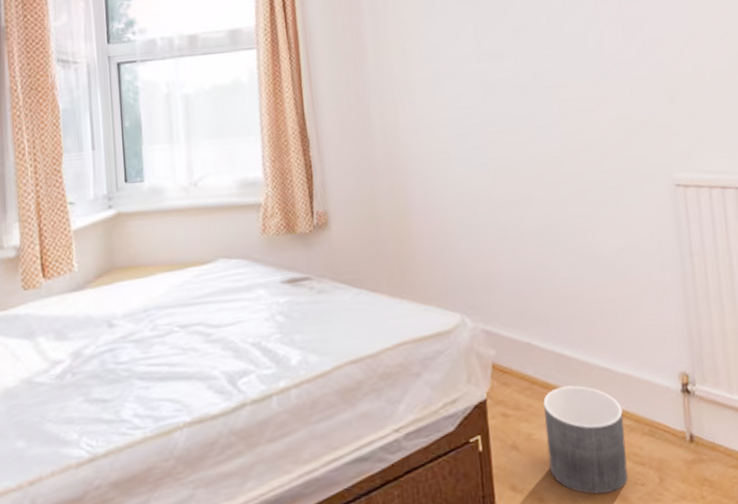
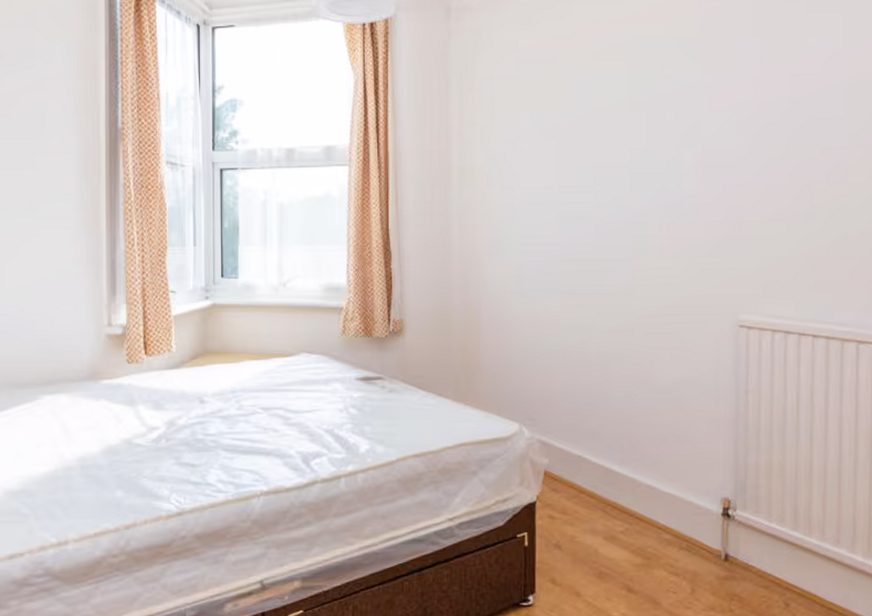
planter: present [543,385,629,495] -> none [588,498,663,596]

